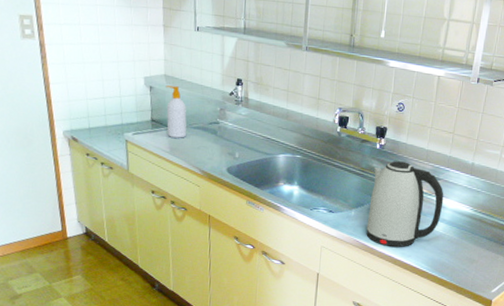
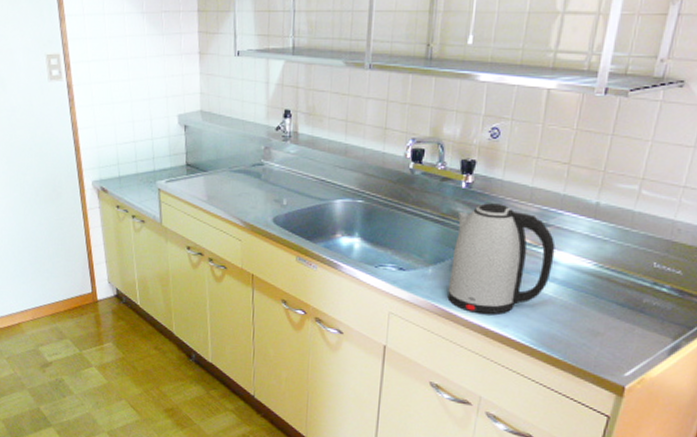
soap bottle: present [165,85,187,138] -> none [201,123,227,184]

